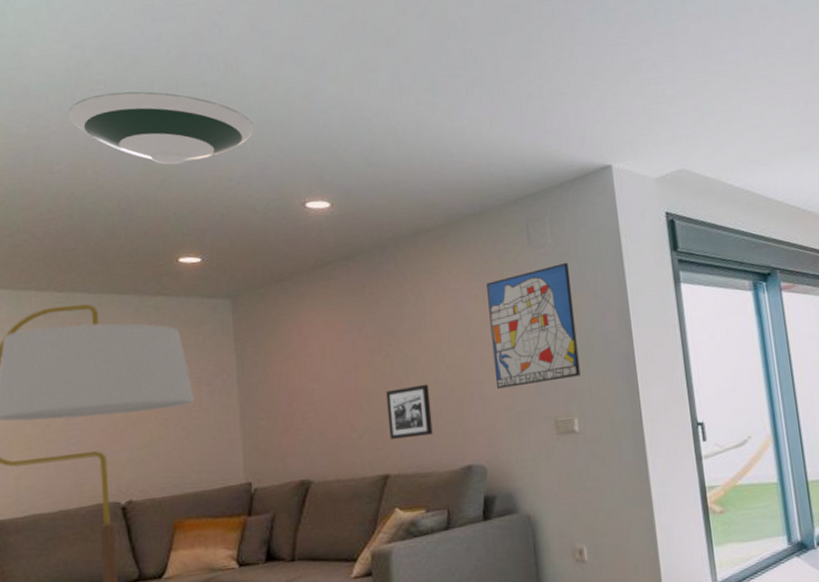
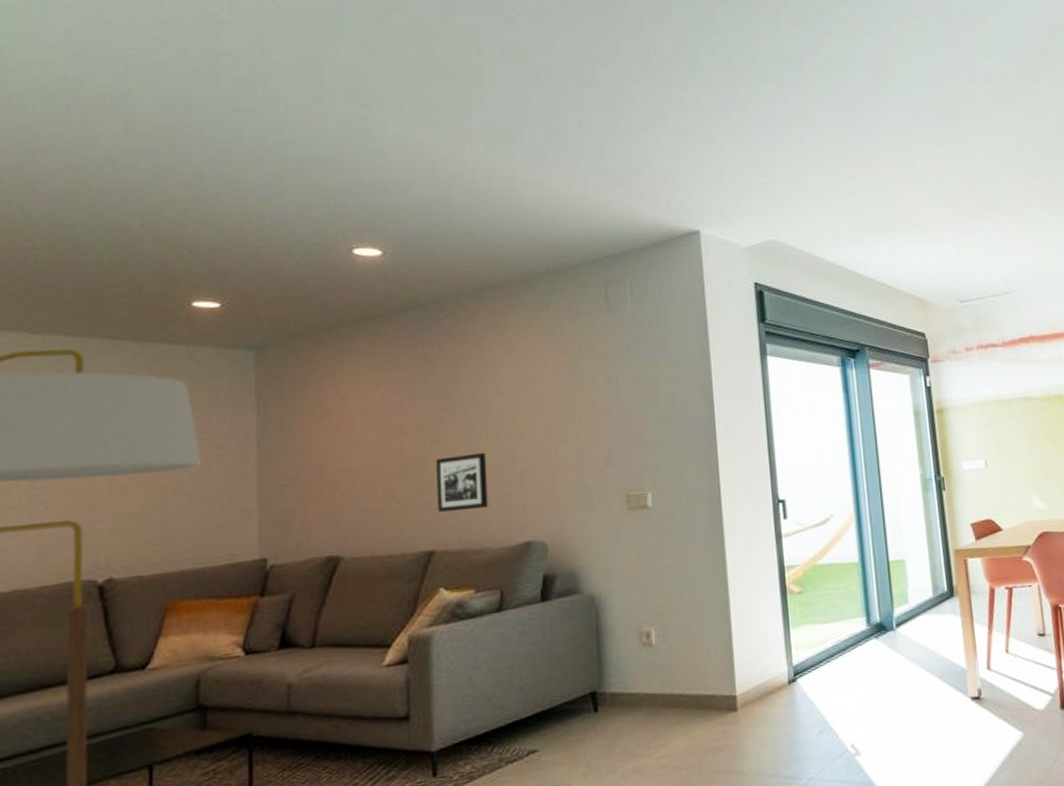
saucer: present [68,91,254,165] -> none [61,110,295,197]
wall art: present [485,263,581,389] -> none [556,329,657,460]

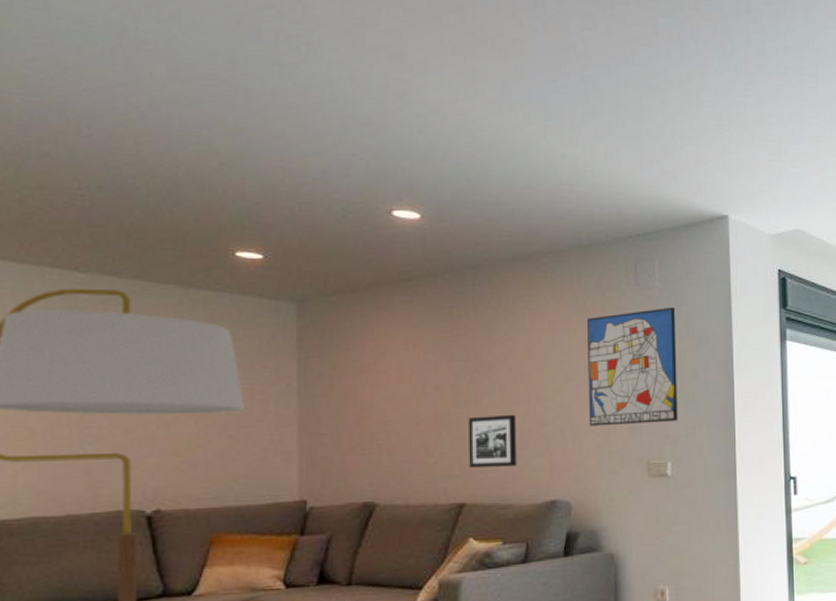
wall art: none [556,329,657,460] -> present [586,308,678,426]

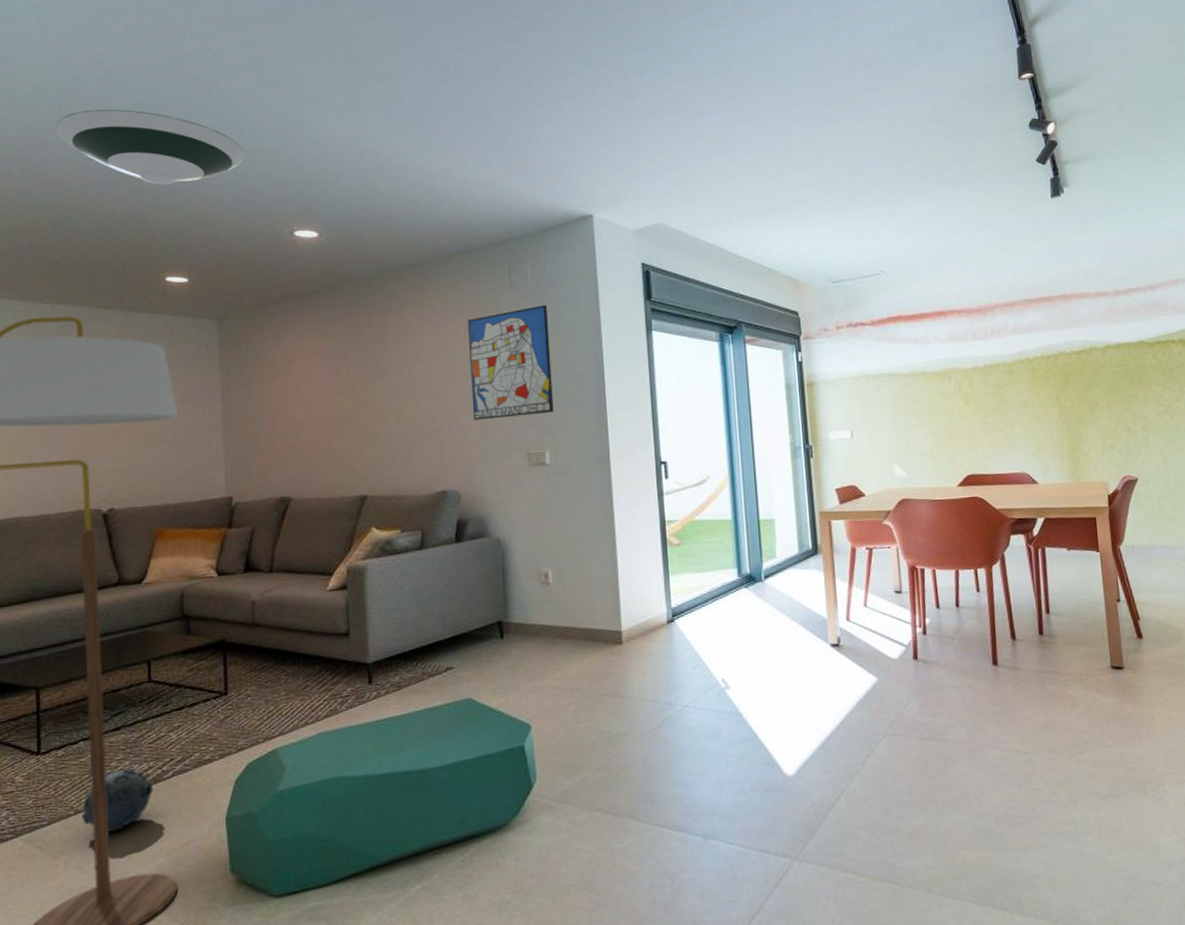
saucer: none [106,55,337,148] -> present [56,109,245,185]
picture frame: present [467,414,517,468] -> none [366,412,411,463]

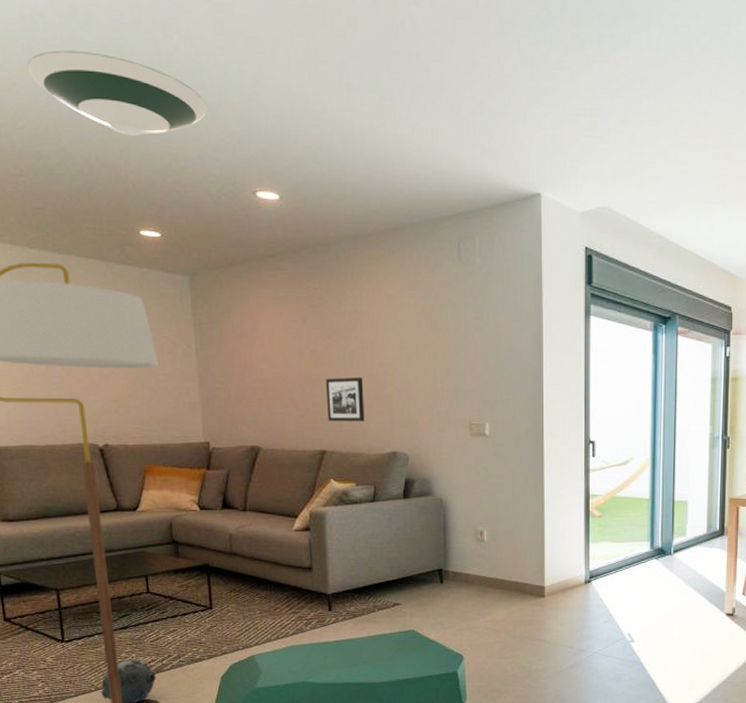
picture frame: none [366,412,411,463] -> present [325,377,365,421]
wall art: present [467,305,554,420] -> none [417,283,495,390]

